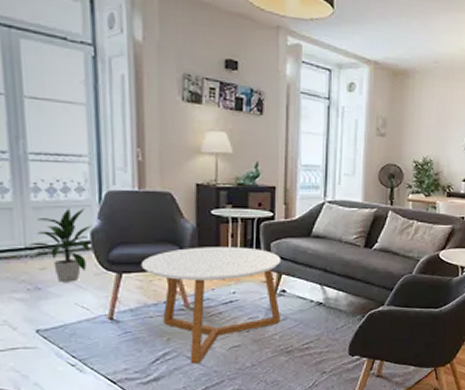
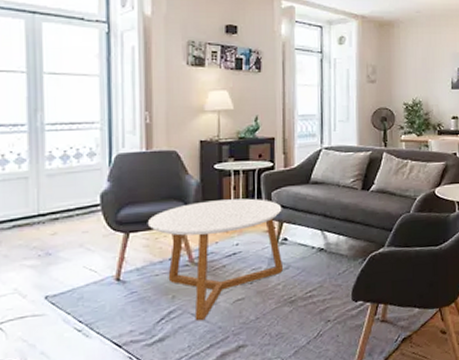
indoor plant: present [26,208,96,282] -> none [39,172,105,246]

